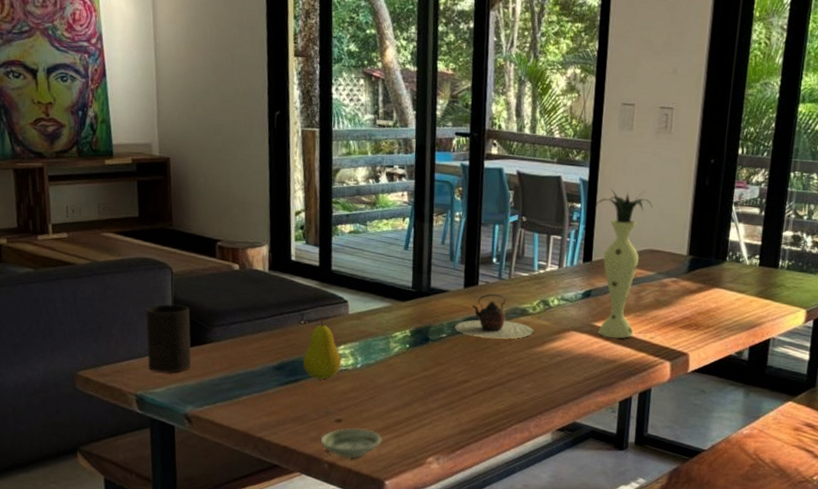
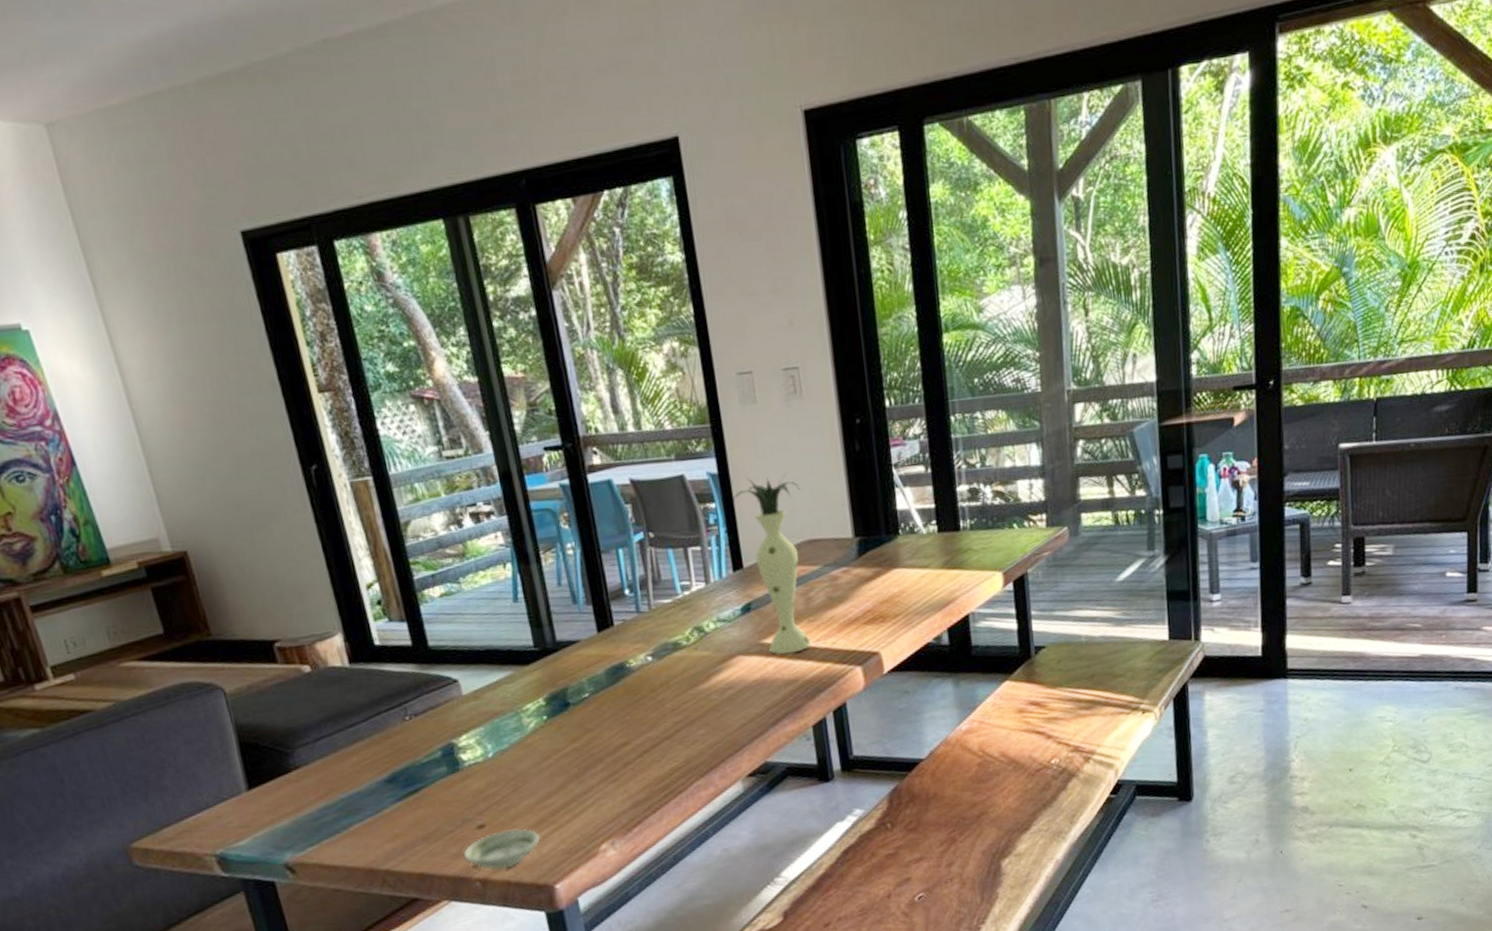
cup: present [146,304,192,373] -> none [202,731,279,821]
fruit: present [303,318,342,379] -> none [418,707,469,783]
teapot: present [455,293,534,339] -> none [597,631,694,689]

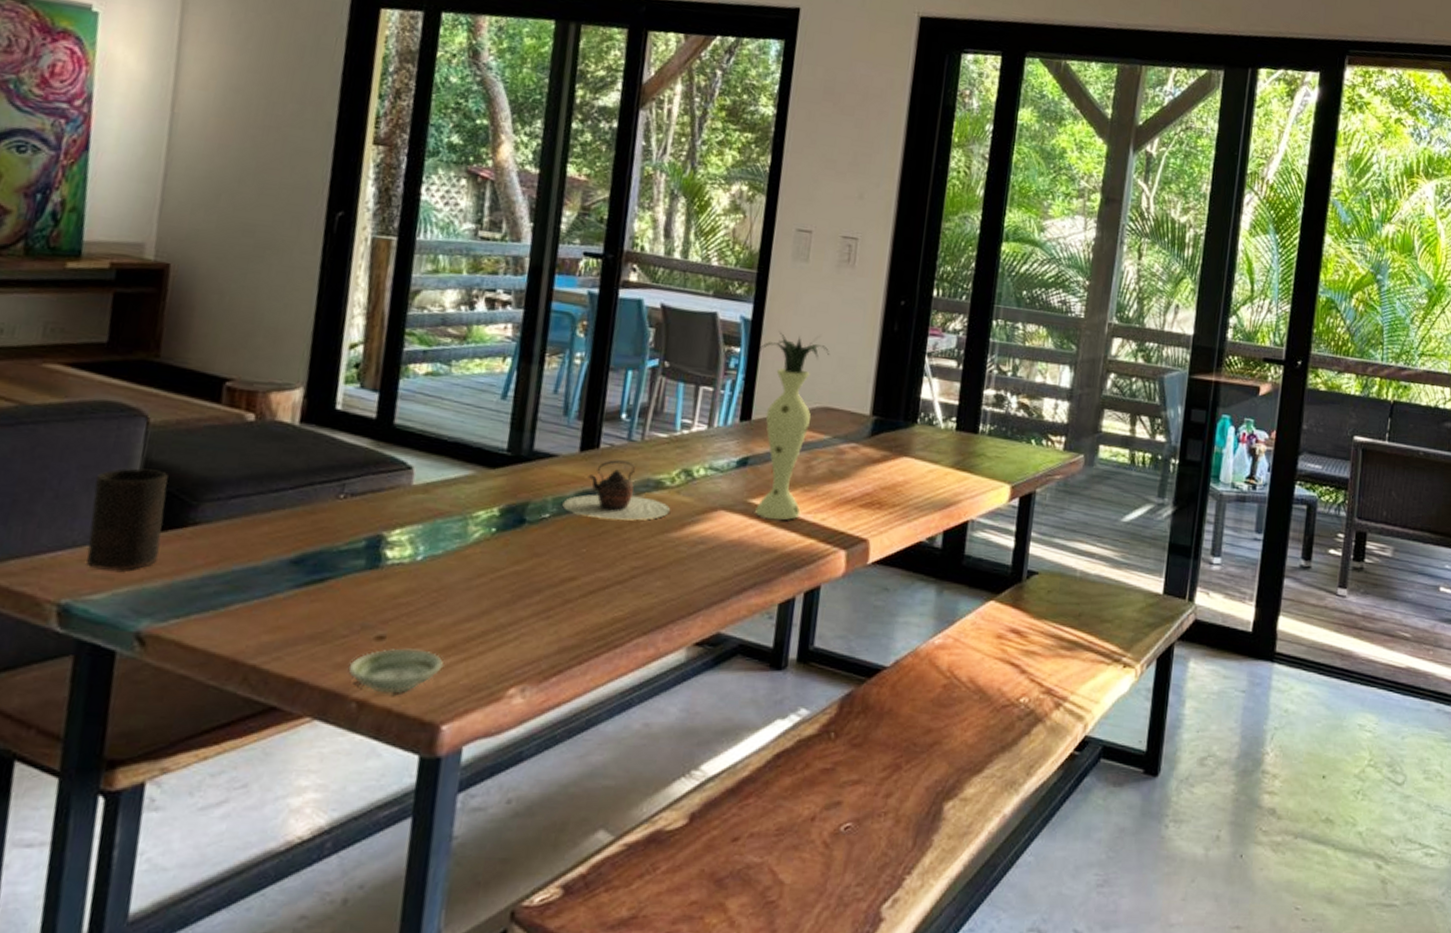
cup: none [202,731,279,821] -> present [86,468,169,571]
teapot: none [597,631,694,689] -> present [562,460,671,521]

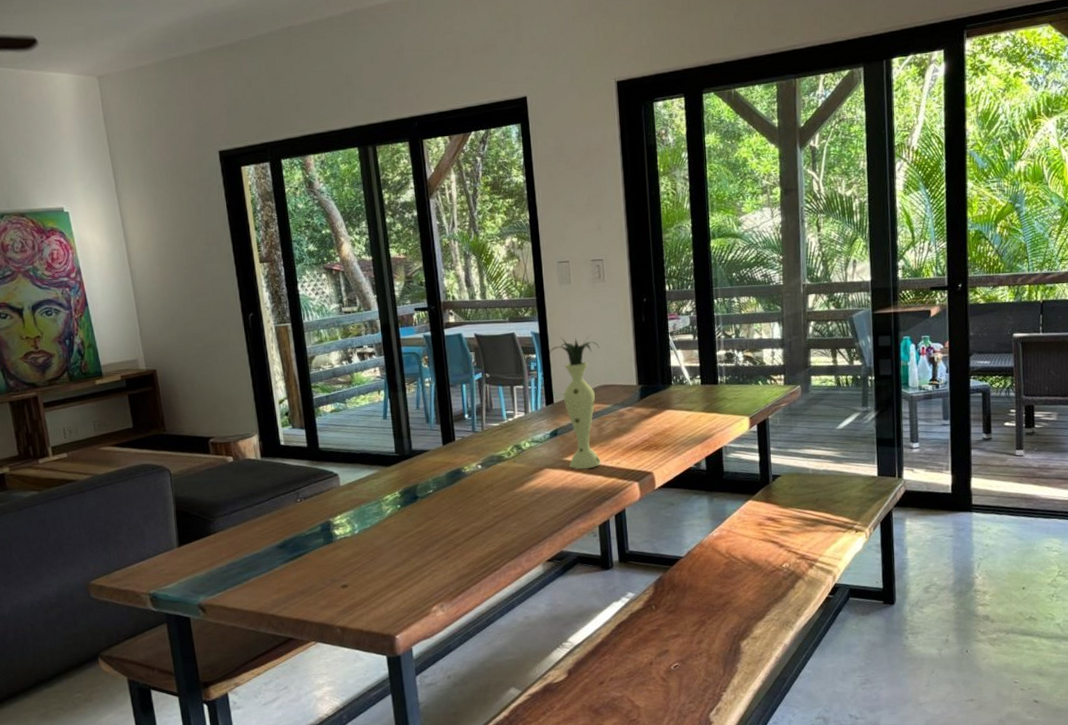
cup: present [86,468,169,571] -> none [150,502,200,569]
saucer: present [347,647,444,694] -> none [329,590,388,621]
teapot: present [562,460,671,521] -> none [439,446,512,488]

